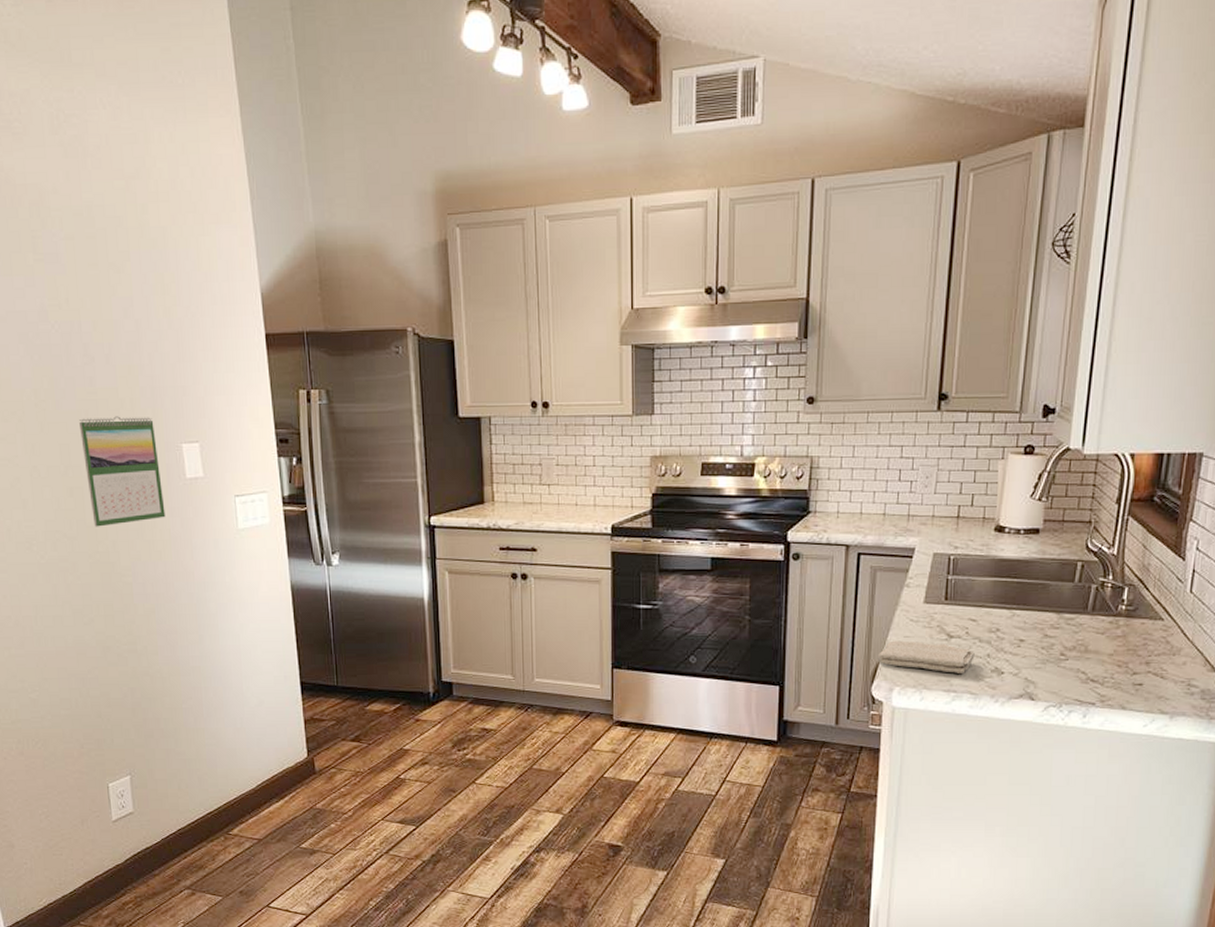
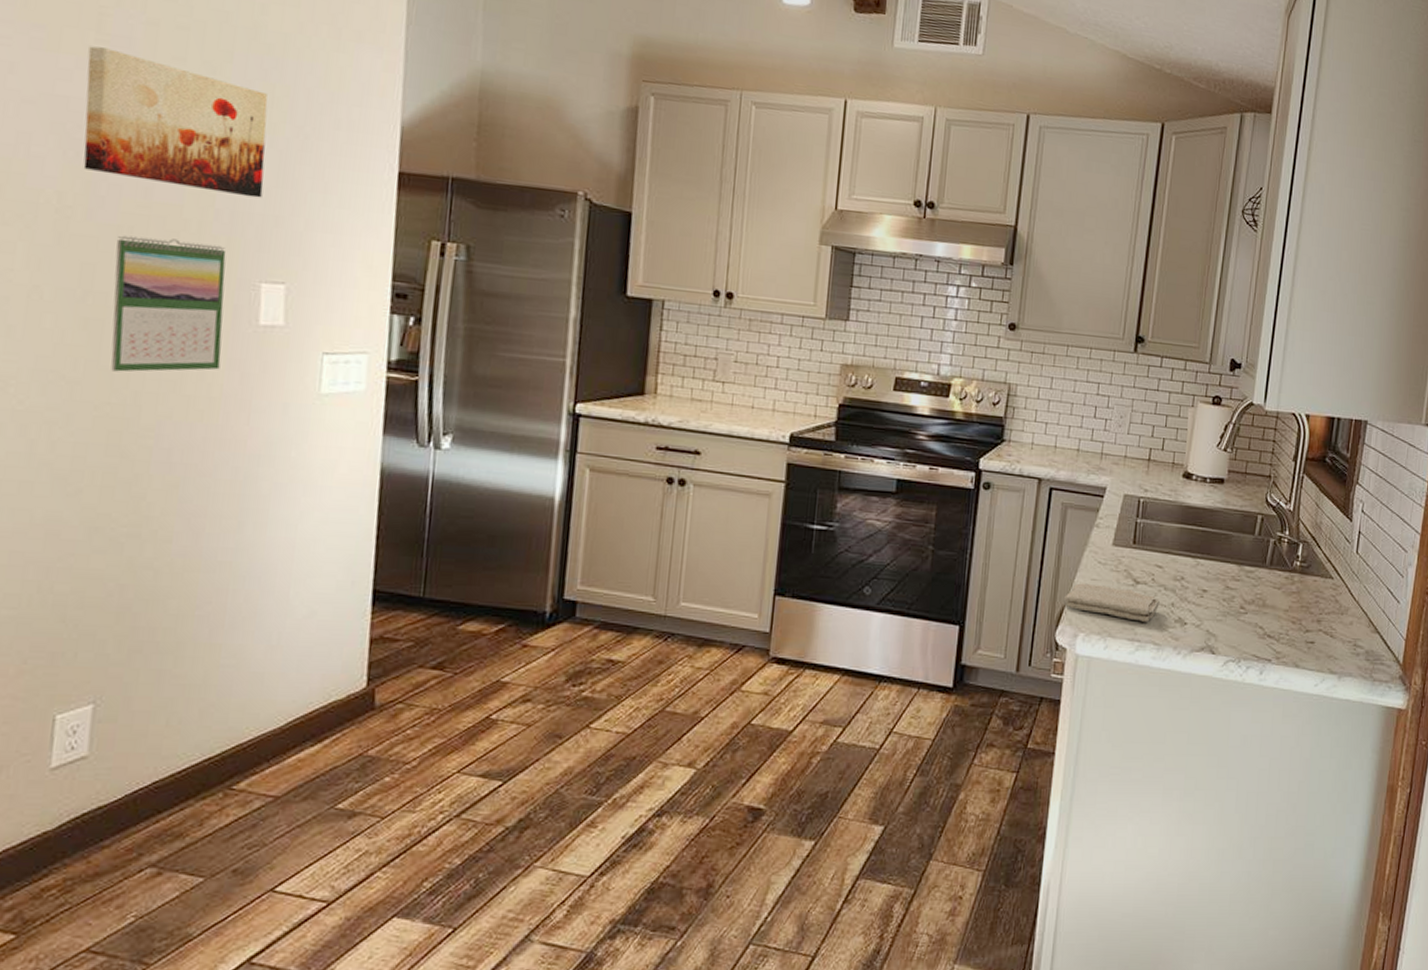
wall art: none [31,265,170,373] -> present [83,46,268,198]

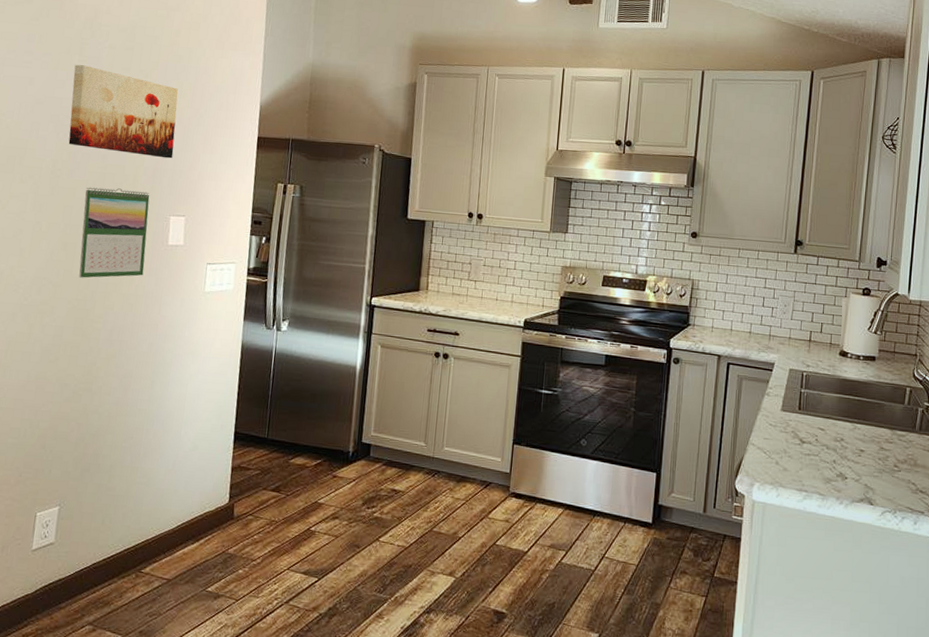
washcloth: present [1063,583,1160,622] -> none [741,441,823,476]

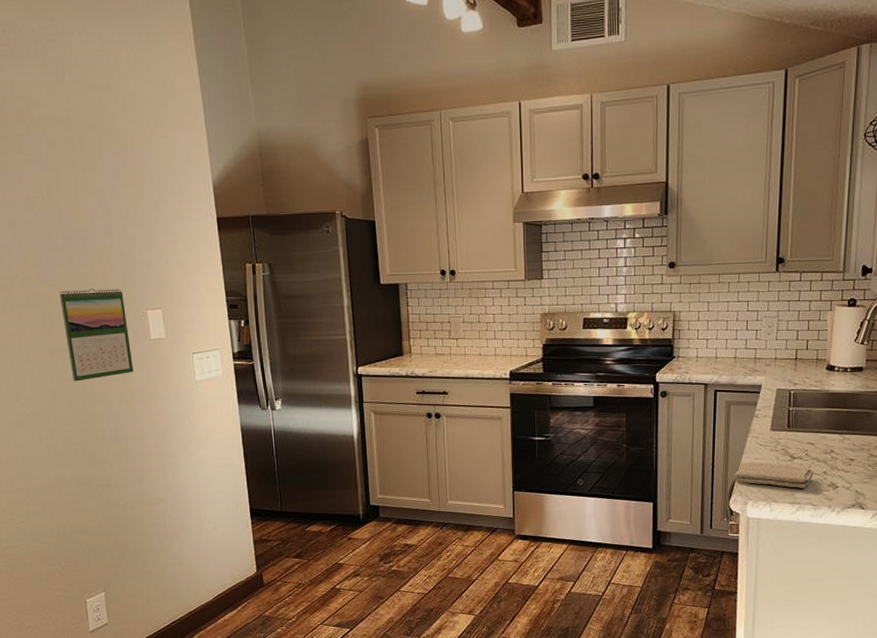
wall art: present [68,64,179,159] -> none [18,164,137,252]
washcloth: none [741,441,823,476] -> present [733,462,814,488]

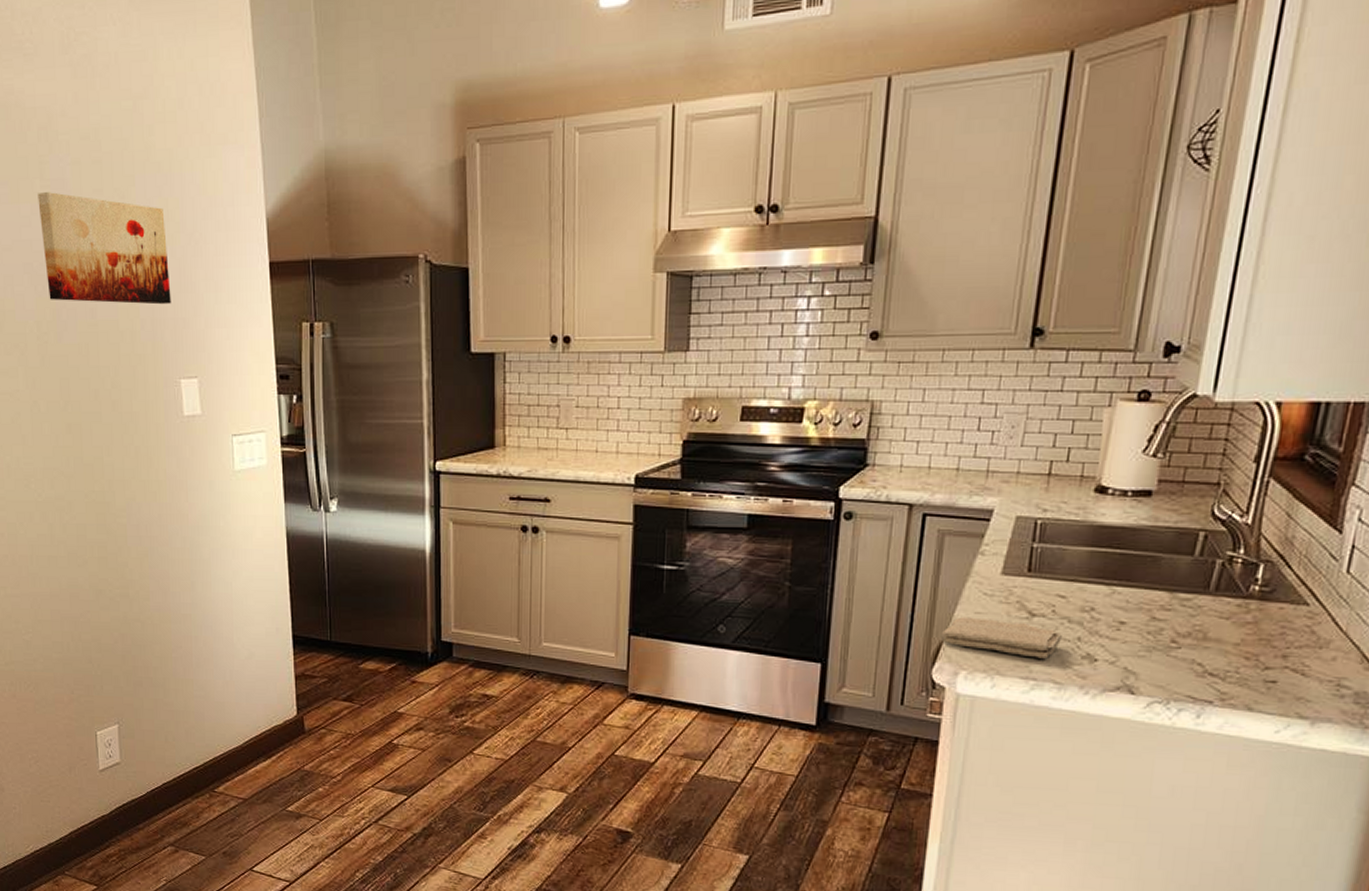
wall art: none [18,164,137,252] -> present [38,192,172,305]
calendar: present [59,288,134,382] -> none [79,350,162,465]

